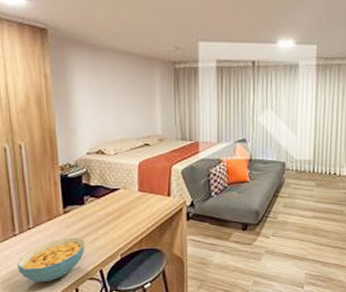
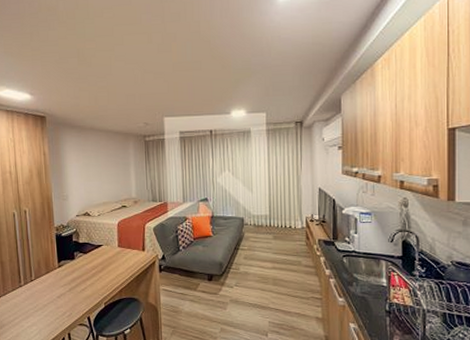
cereal bowl: present [17,237,85,283] -> none [22,288,76,327]

